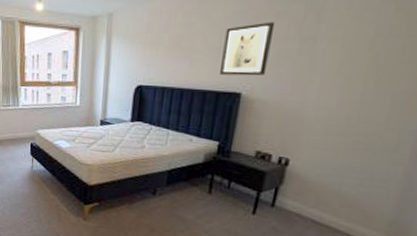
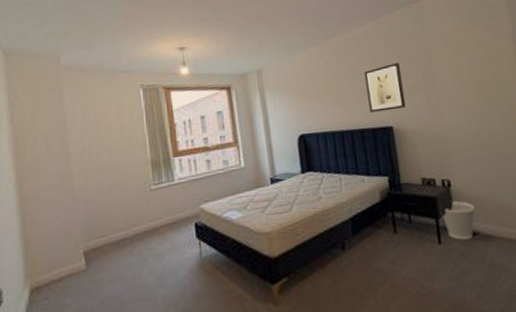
wastebasket: none [266,180,309,218] -> present [442,201,475,240]

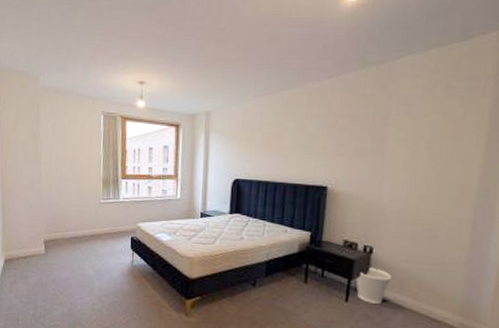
wall art: present [364,62,407,113] -> none [308,124,351,171]

